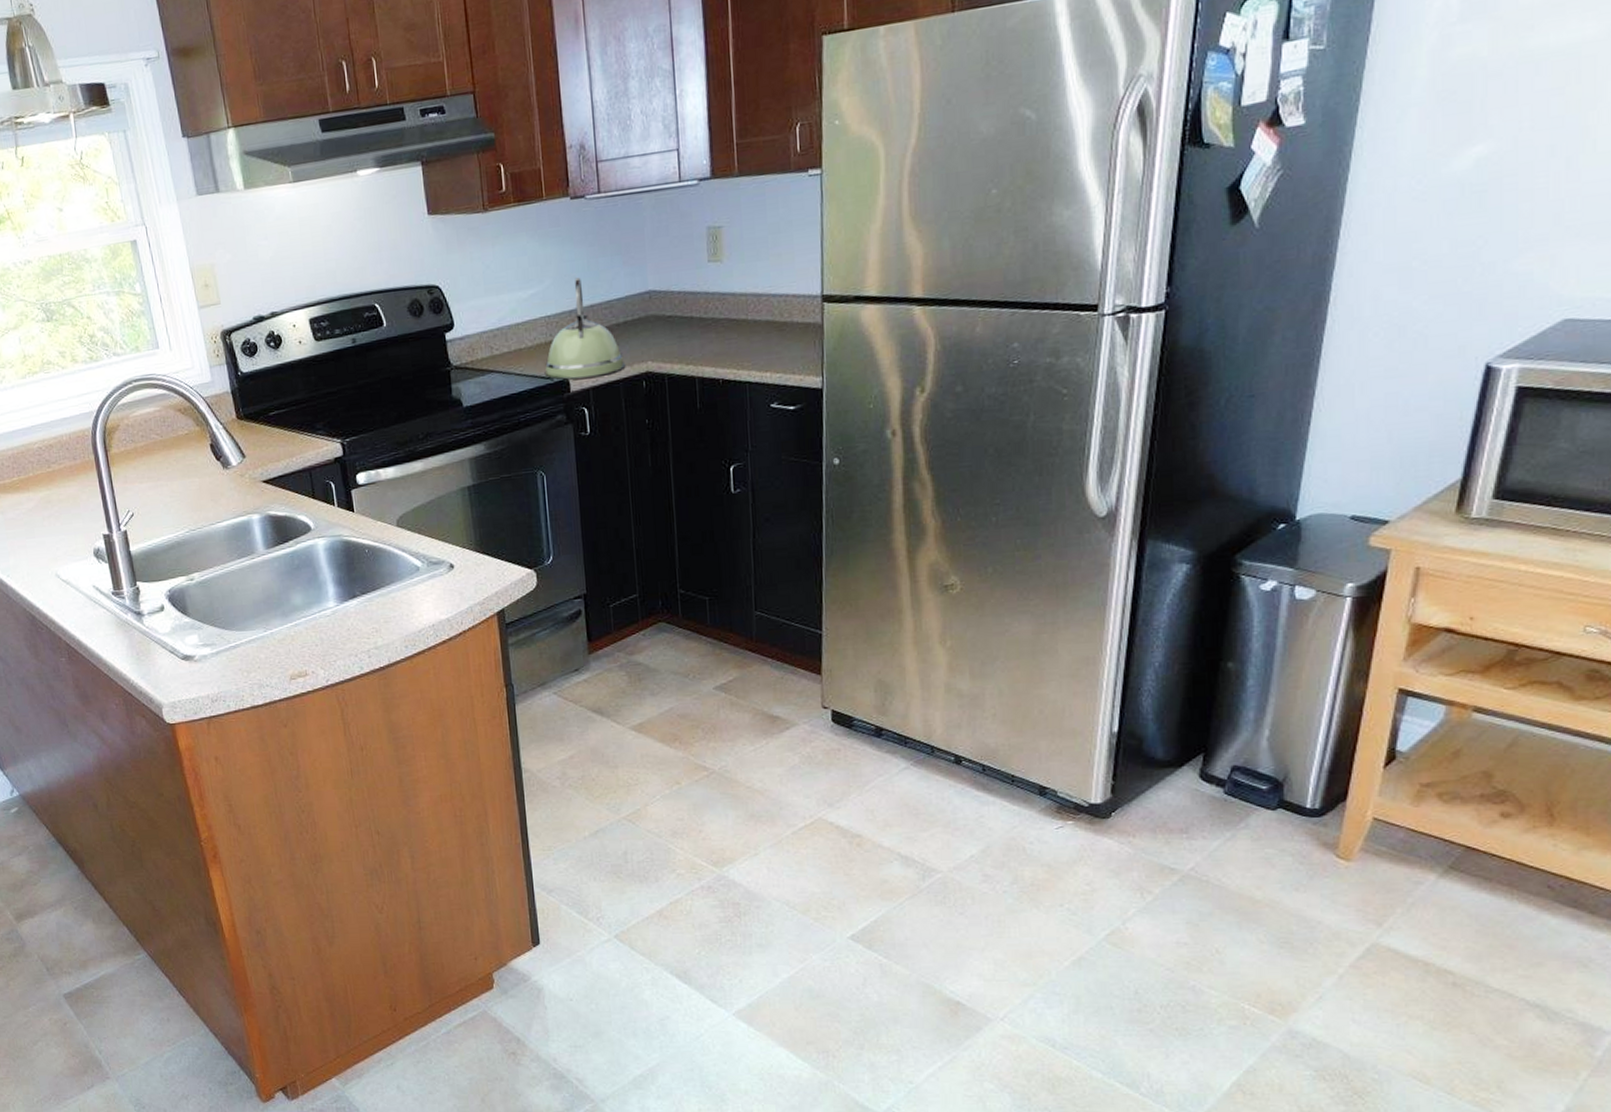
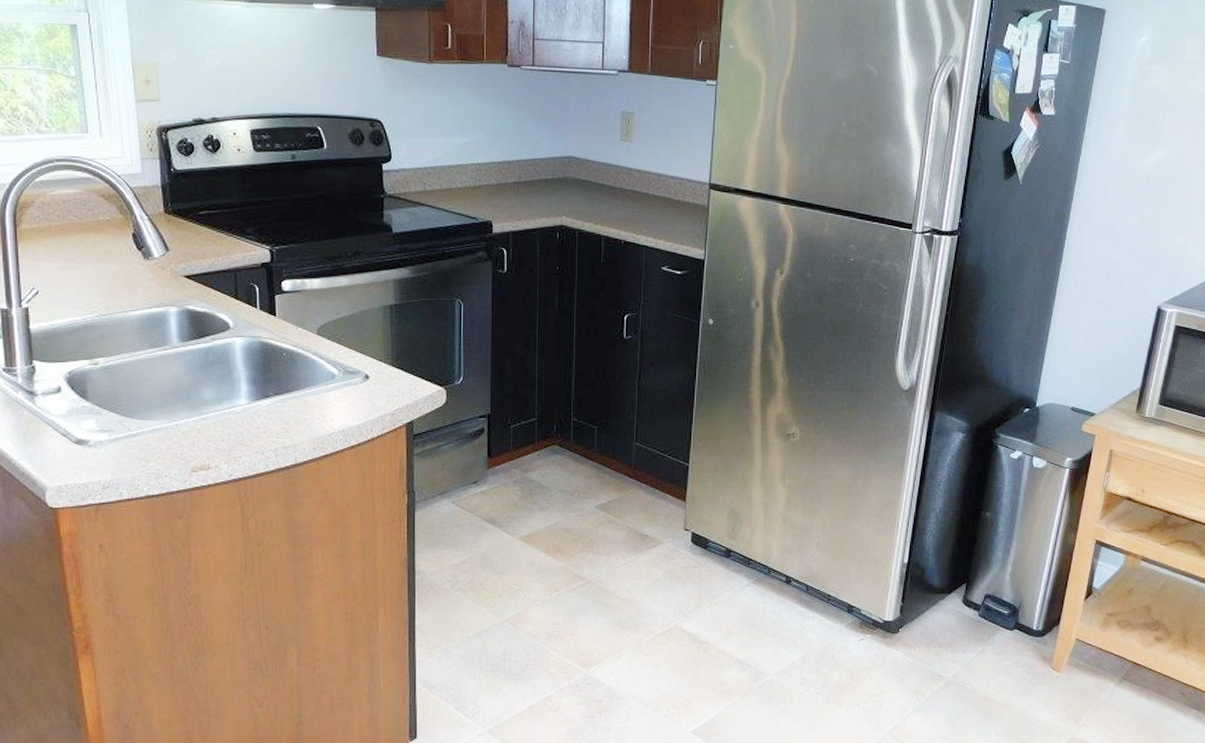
kettle: present [544,277,626,380] -> none [471,134,543,224]

